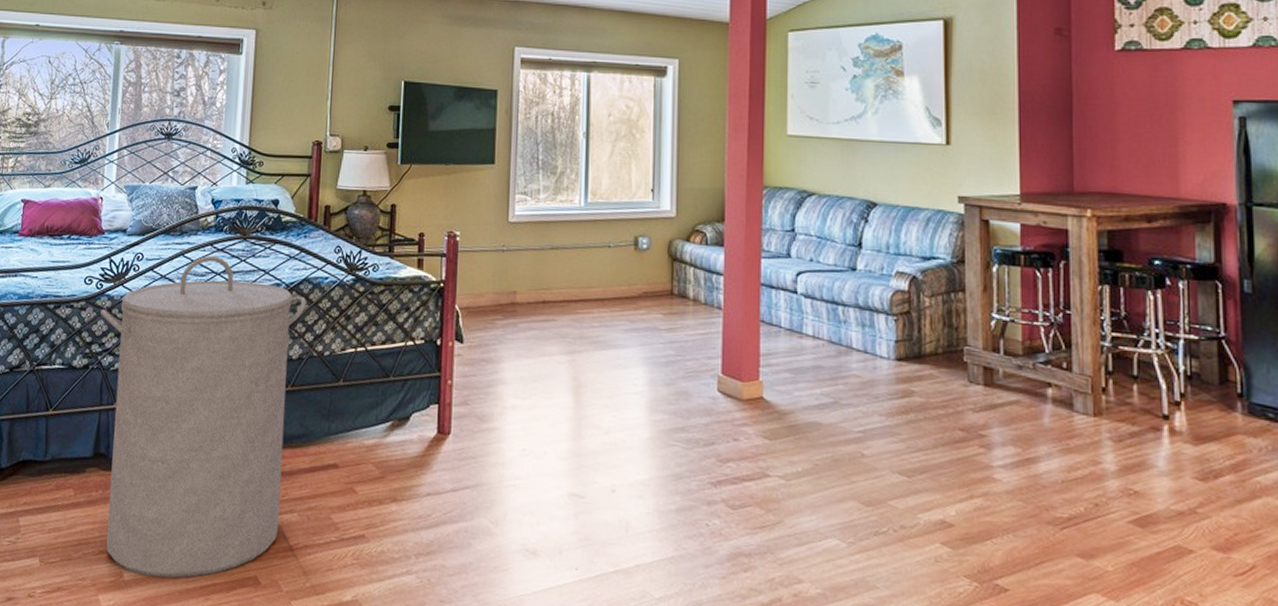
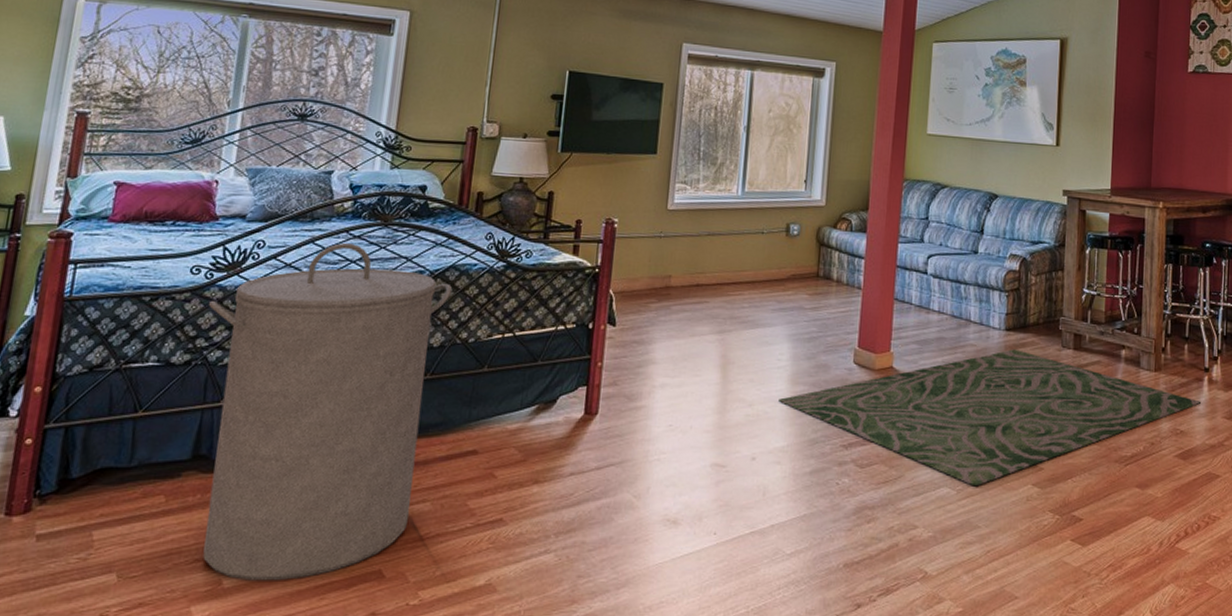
rug: none [637,382,1160,541] -> present [779,349,1200,487]

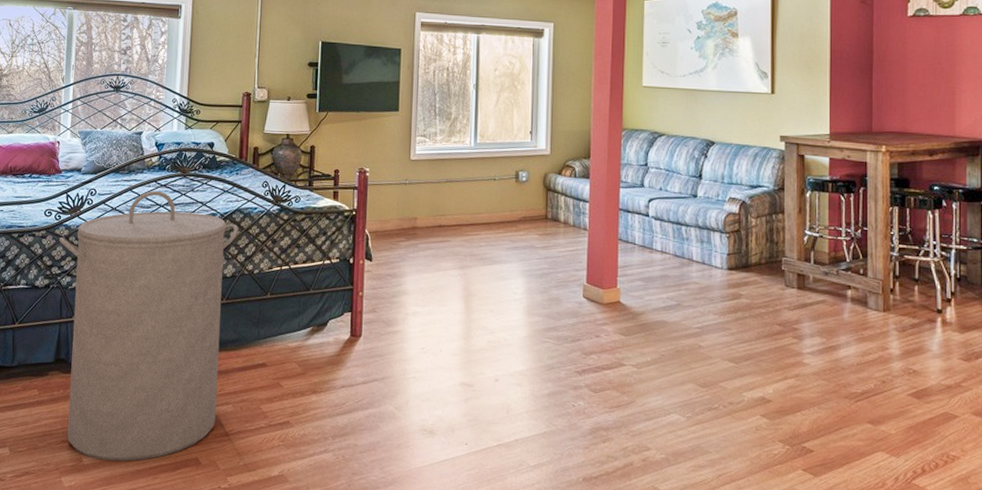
rug: present [779,349,1200,487] -> none [517,287,934,415]

